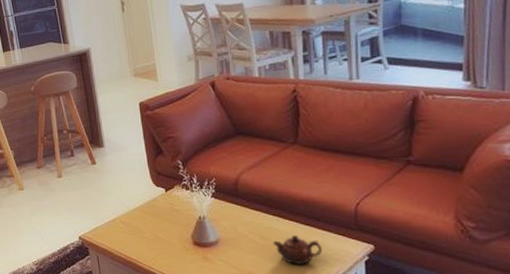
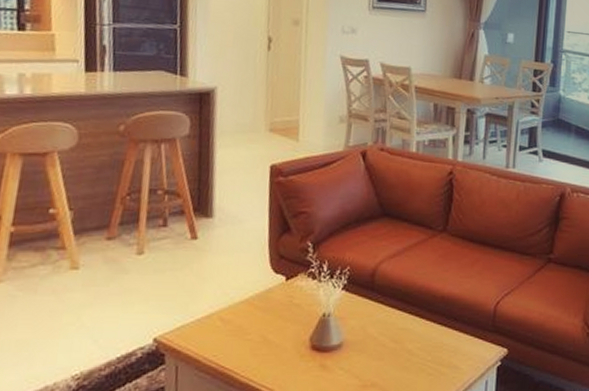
teapot: present [273,235,323,264] -> none [404,338,457,372]

